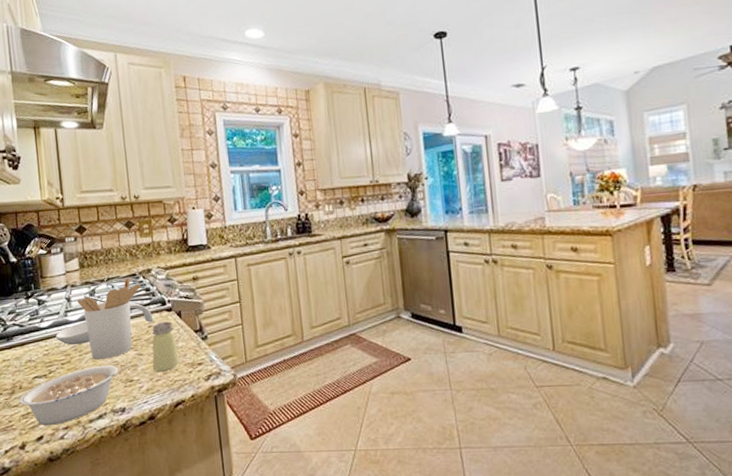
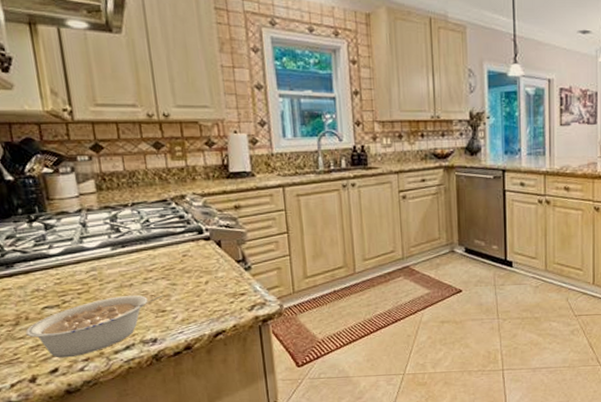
spoon rest: present [55,303,153,345] -> none [69,231,189,274]
utensil holder: present [76,277,141,359] -> none [94,203,173,289]
saltshaker: present [152,321,179,373] -> none [187,251,219,303]

